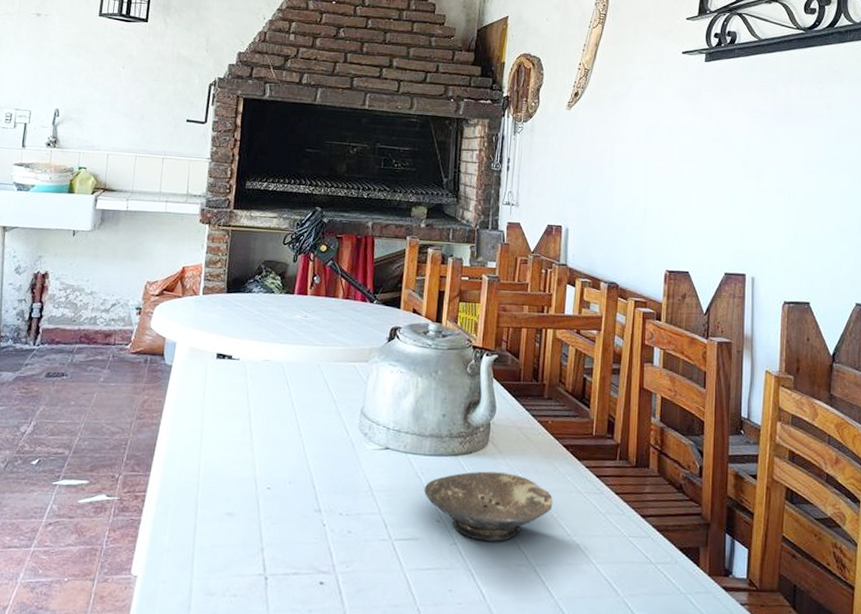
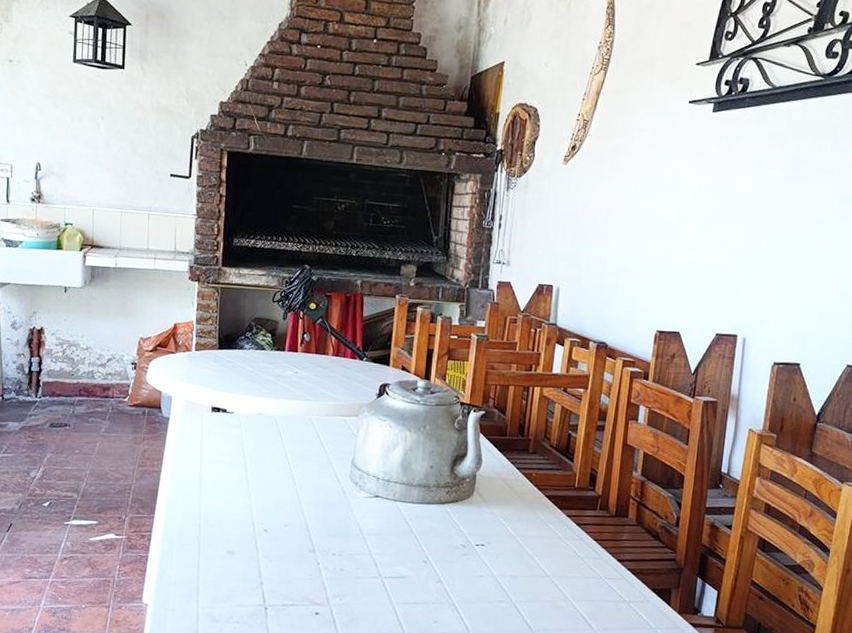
bowl: present [424,471,553,542] -> none [412,518,534,581]

